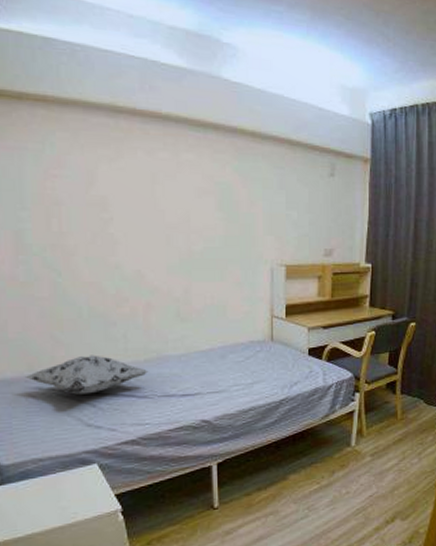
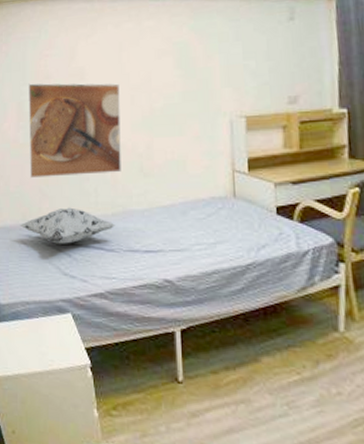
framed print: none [29,208,155,324] -> present [28,83,121,179]

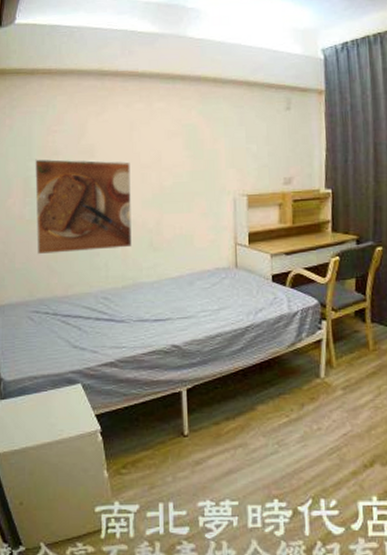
decorative pillow: present [20,207,116,244] -> none [27,282,126,318]

